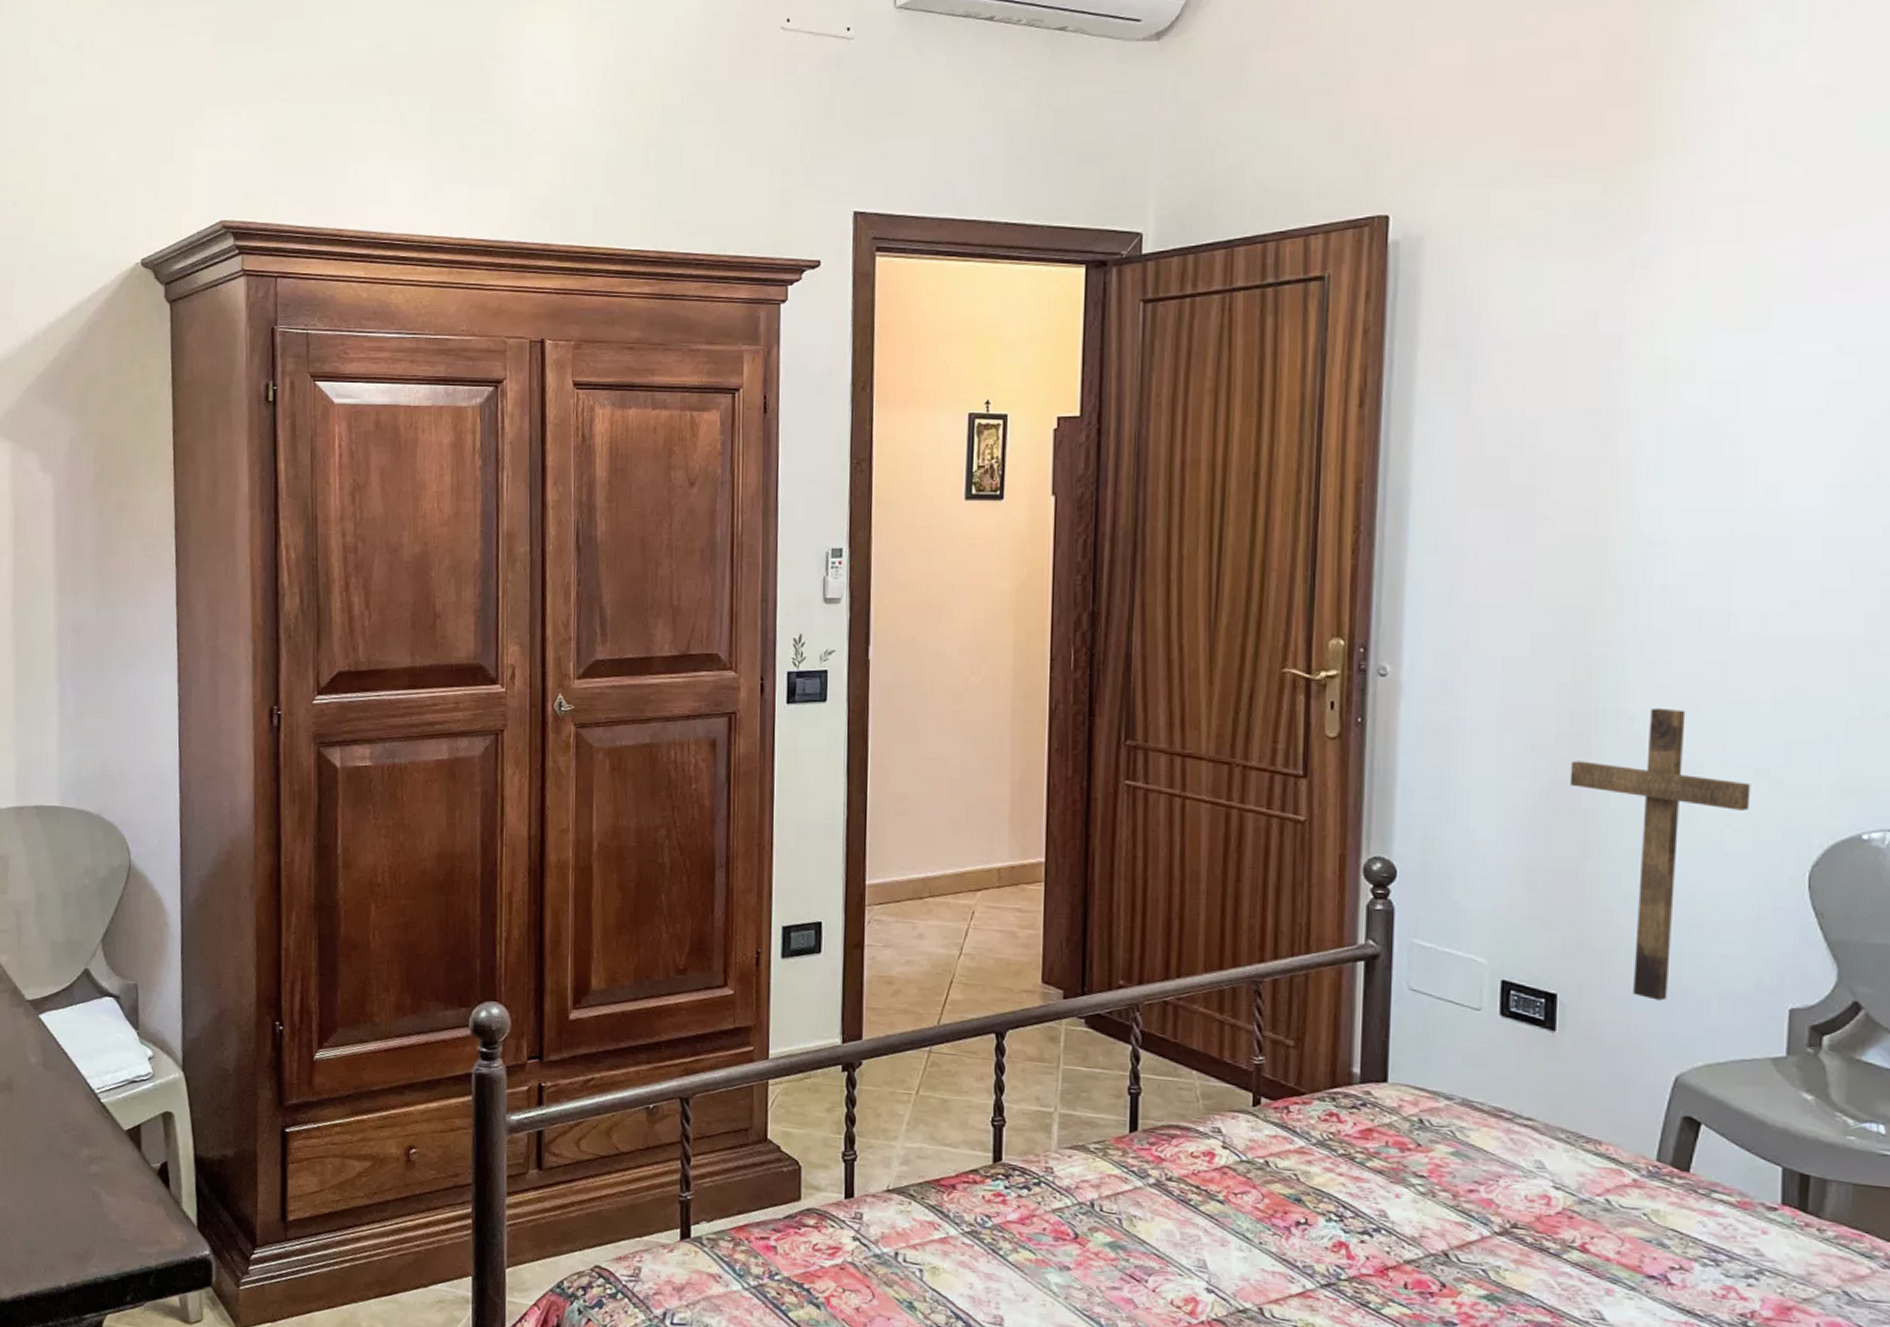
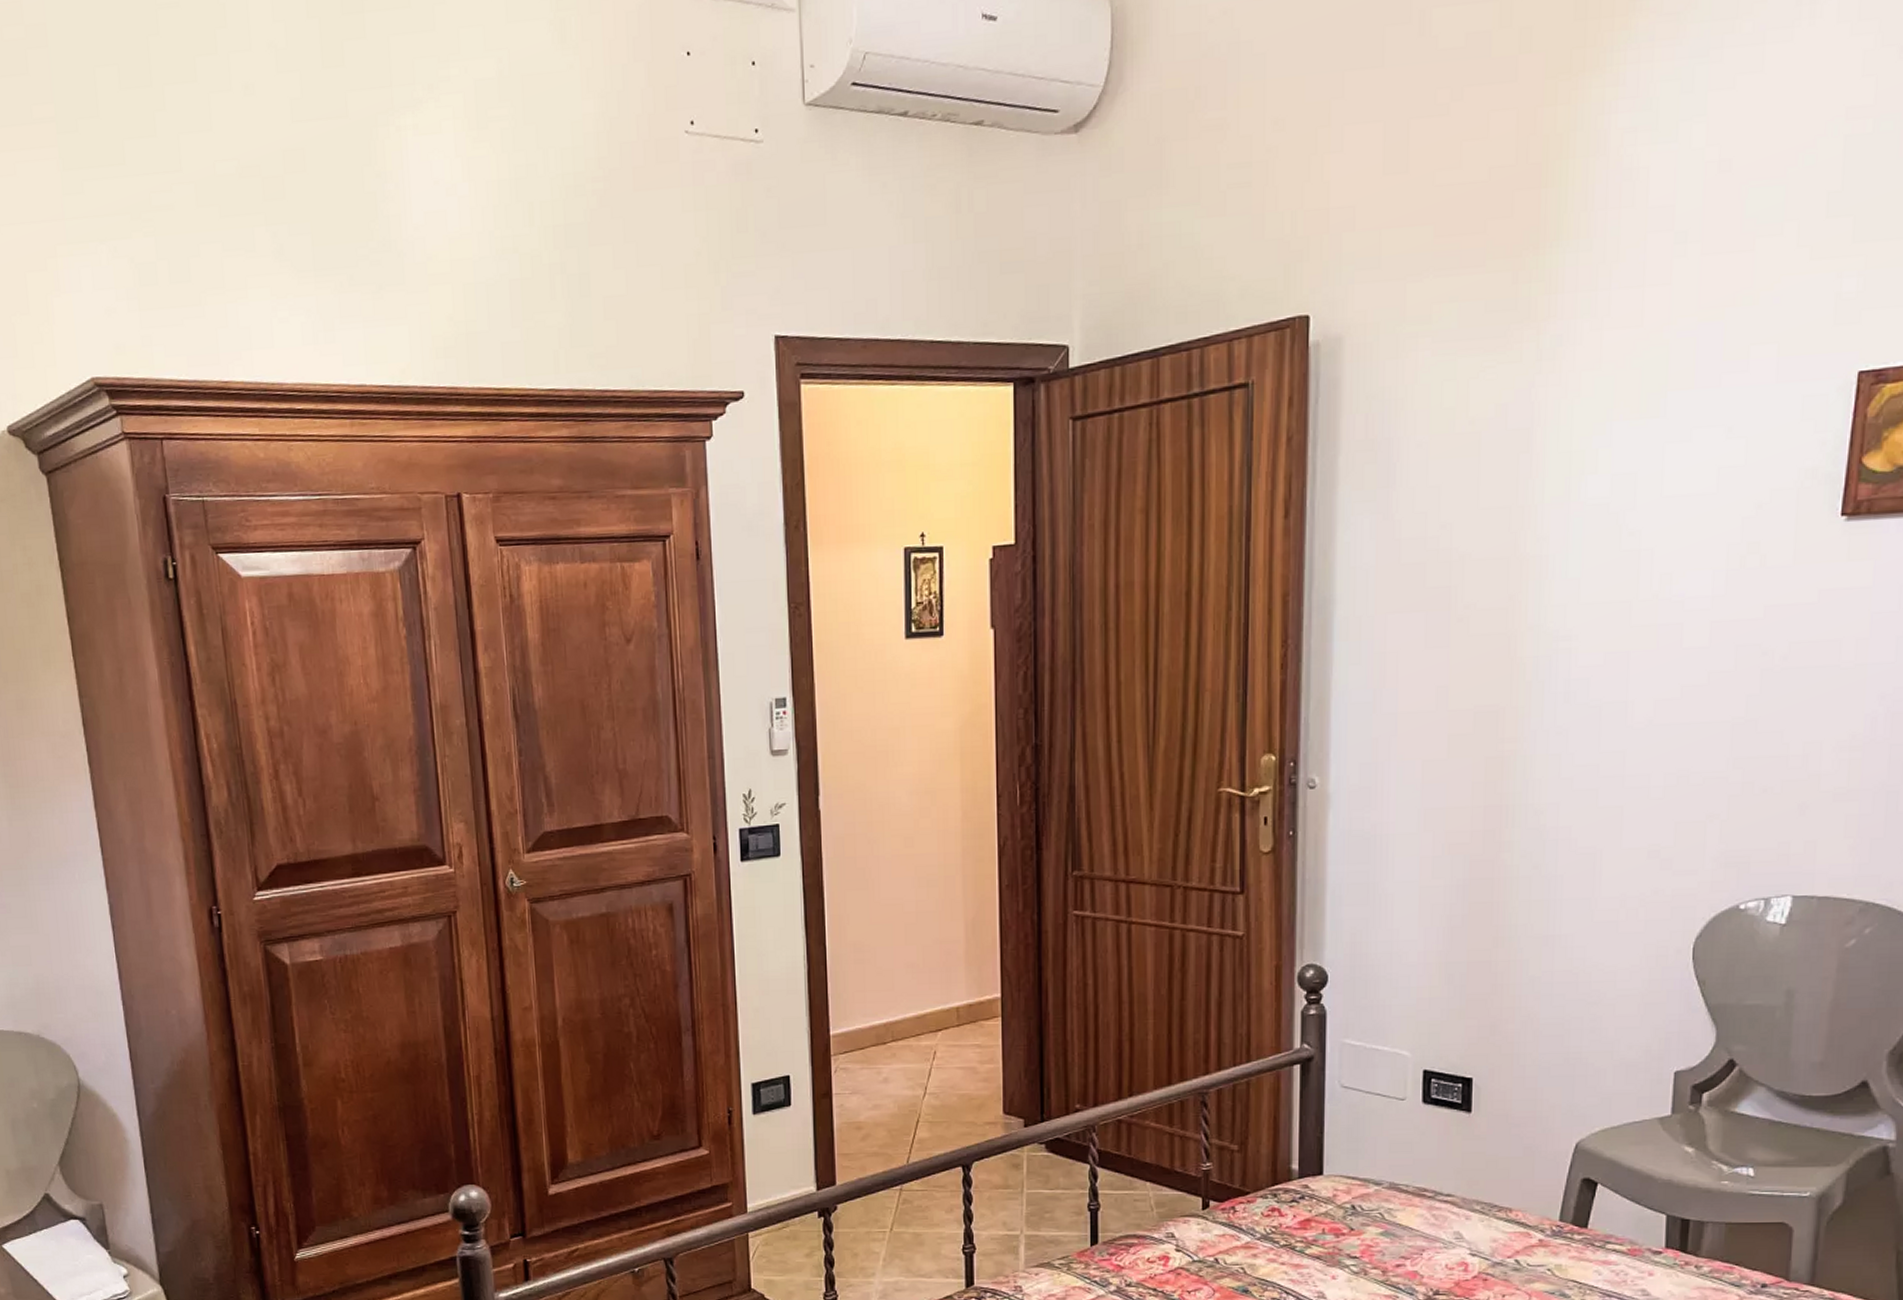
crucifix: present [1570,707,1751,1001] -> none [1483,799,1644,1075]

